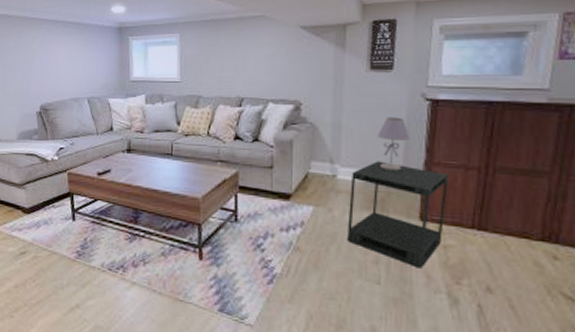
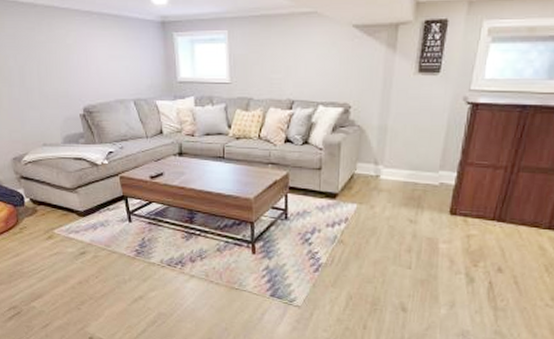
side table: present [346,161,449,269] -> none [385,162,479,255]
table lamp: present [377,117,410,171] -> none [419,120,449,171]

